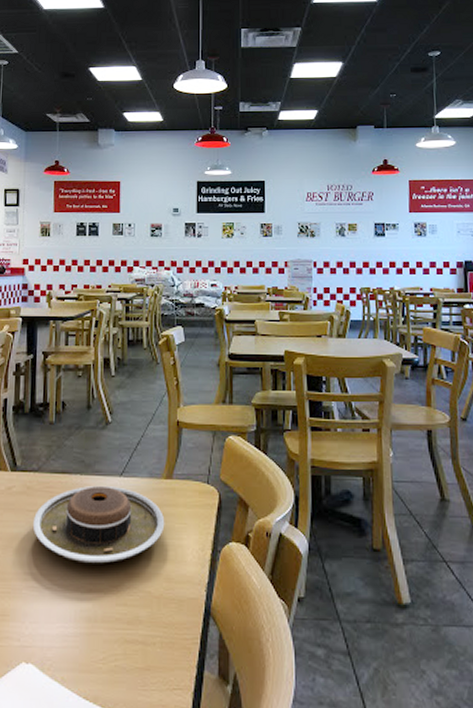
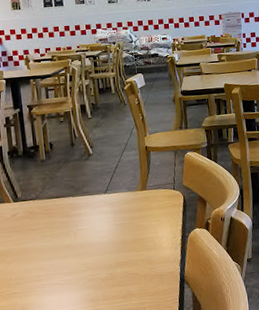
plate: present [32,485,165,564] -> none [37,201,144,262]

